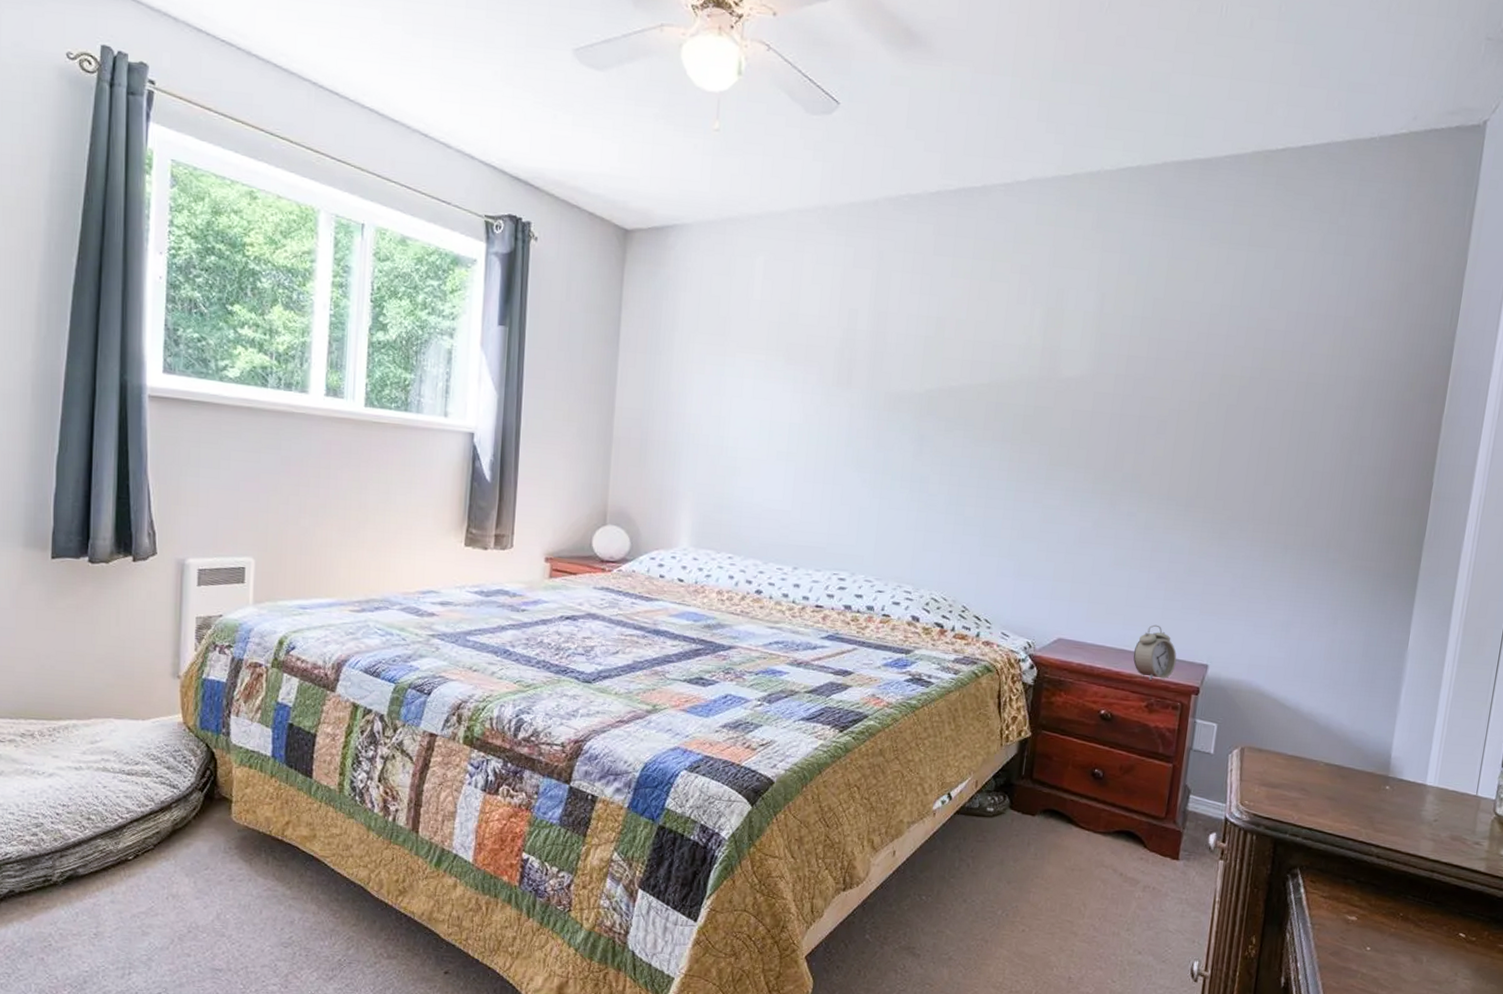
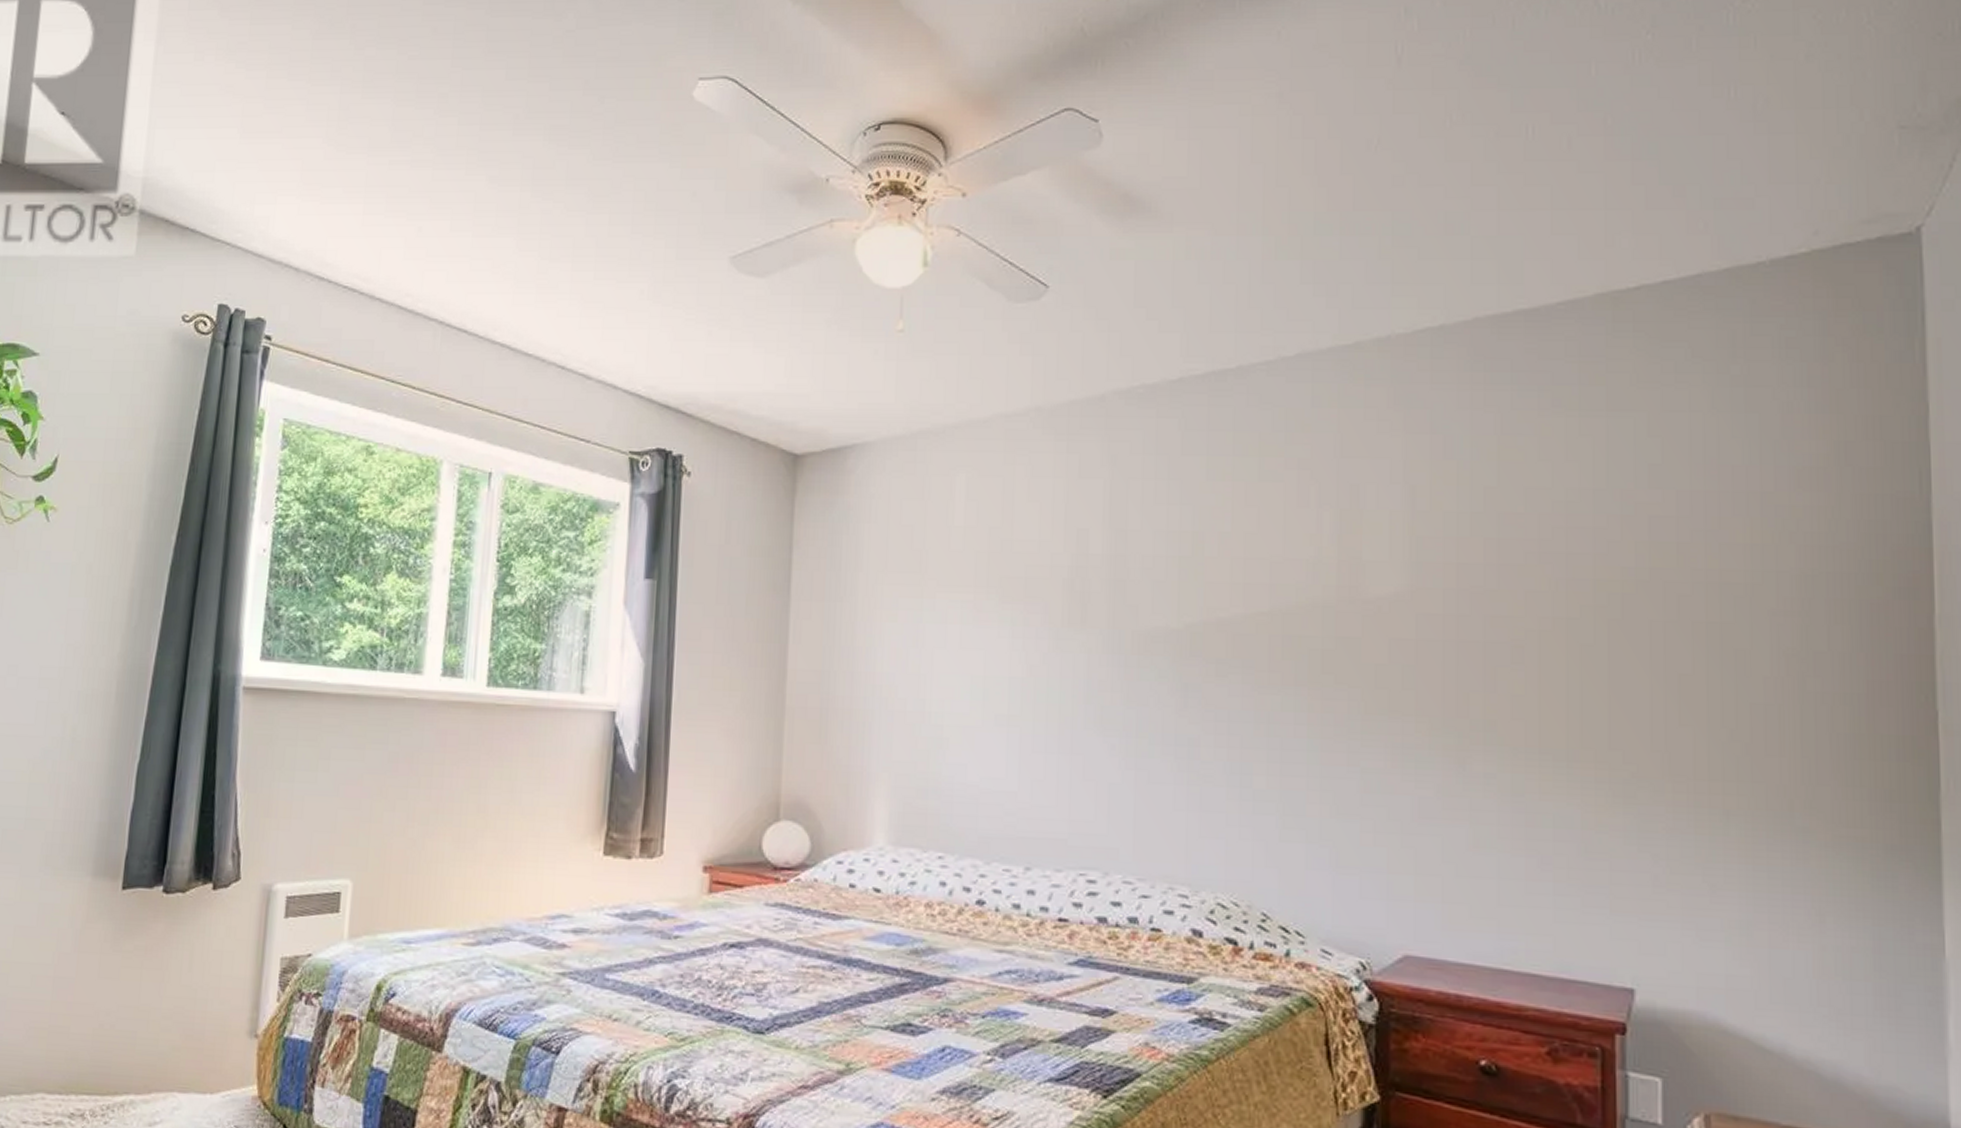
alarm clock: present [1133,624,1177,680] -> none [1518,931,1585,1014]

